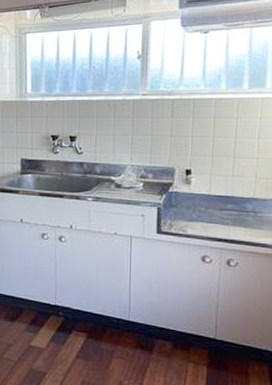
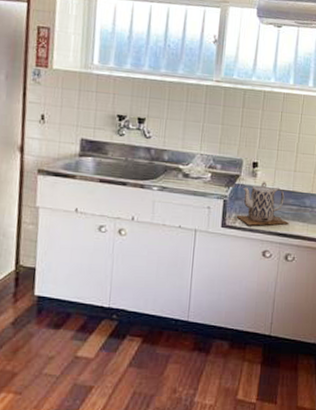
teapot: none [171,189,229,232] -> present [236,182,289,226]

